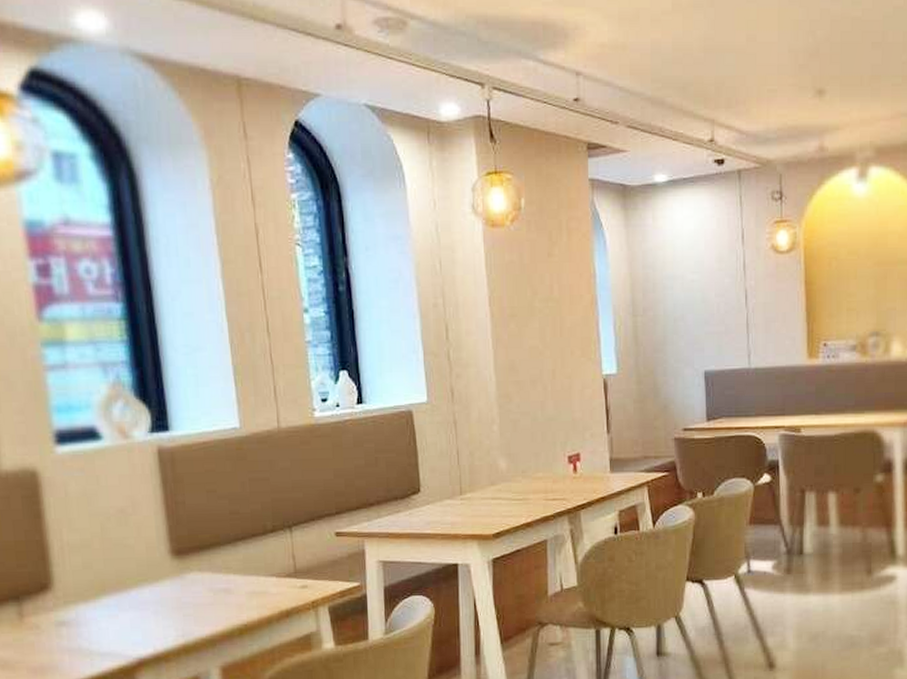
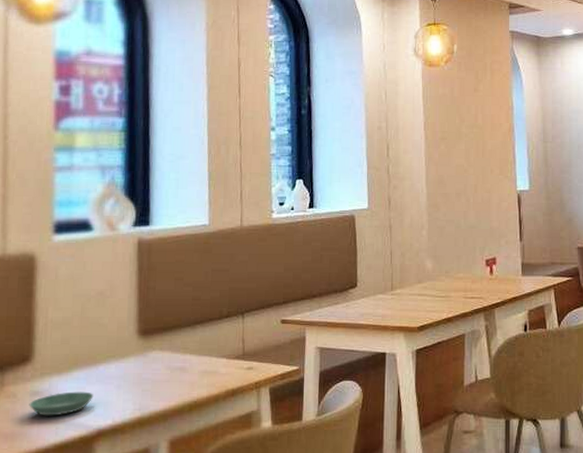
saucer: none [55,619,129,648] -> present [29,391,94,416]

